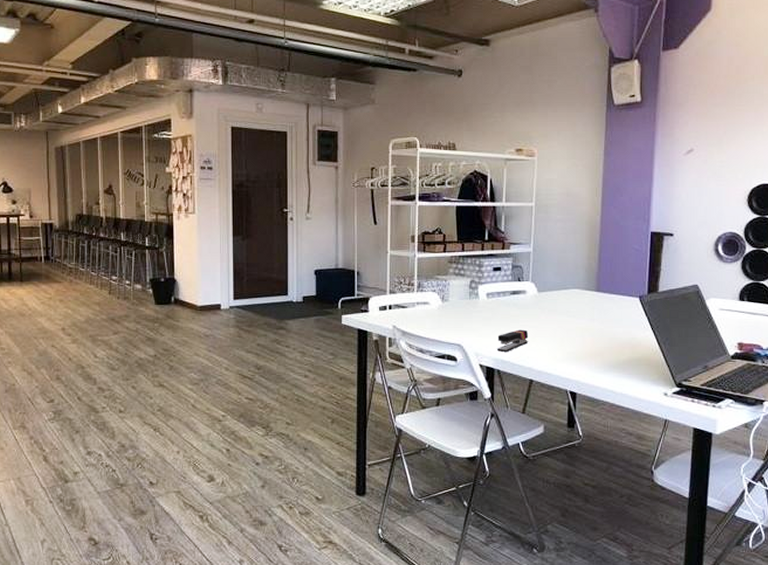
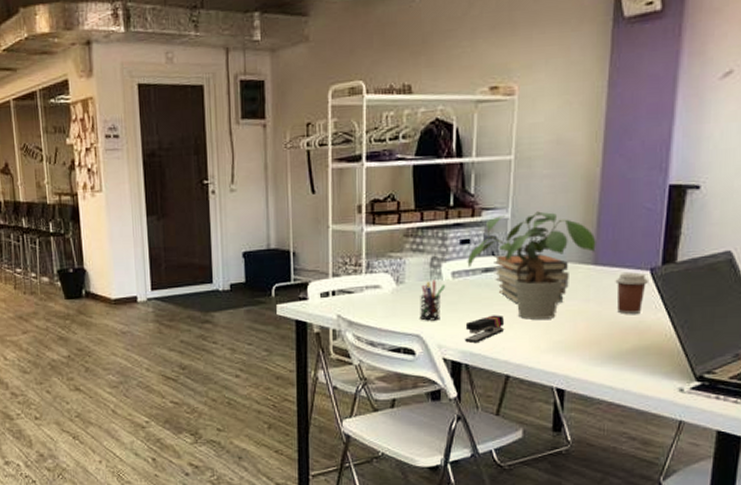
pen holder: none [461,299,482,333] -> present [420,280,446,321]
potted plant: none [499,247,598,334] -> present [467,211,596,320]
book stack: none [520,281,578,321] -> present [494,254,569,304]
coffee cup: none [613,299,638,332] -> present [615,272,648,314]

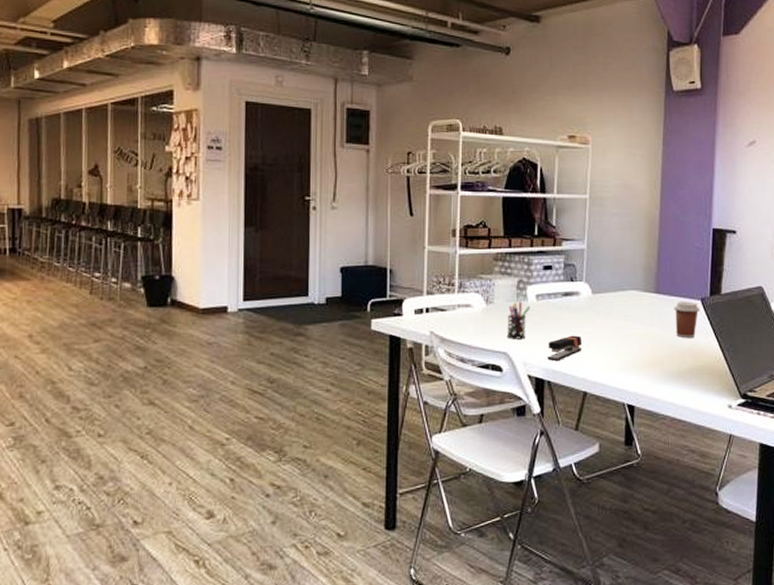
potted plant: present [467,211,596,320] -> none [549,244,657,340]
book stack: present [494,254,569,304] -> none [572,282,636,326]

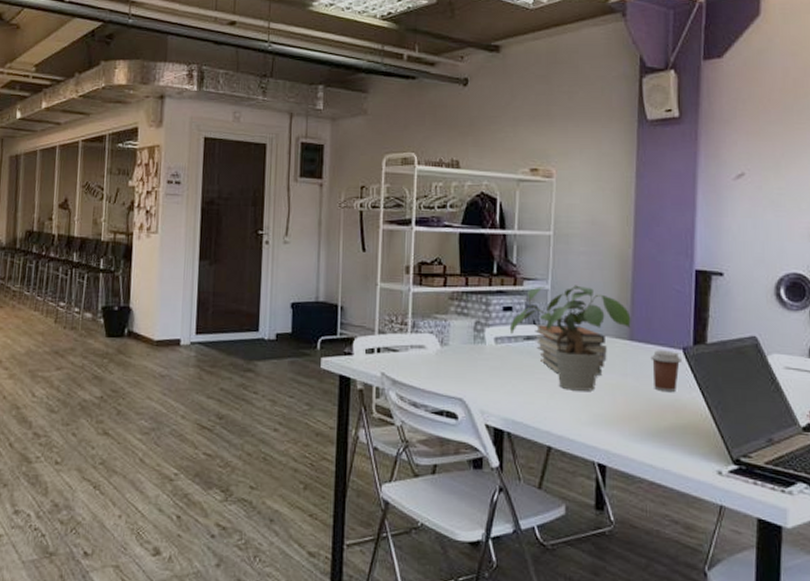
pen holder: present [507,301,531,339] -> none [463,344,489,385]
stapler: present [548,335,583,360] -> none [507,383,546,410]
potted plant: none [549,244,657,340] -> present [509,285,631,391]
book stack: none [572,282,636,326] -> present [535,324,607,376]

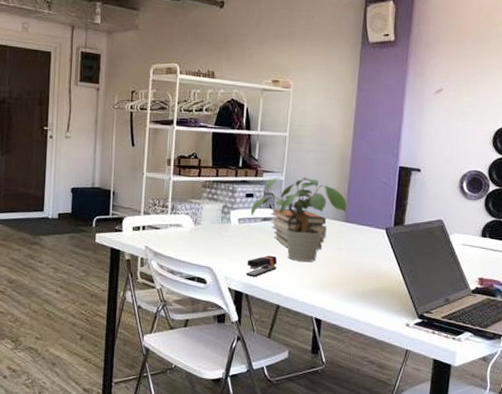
stapler: none [507,383,546,410] -> present [246,255,278,277]
coffee cup: present [650,350,681,392] -> none [360,230,384,262]

